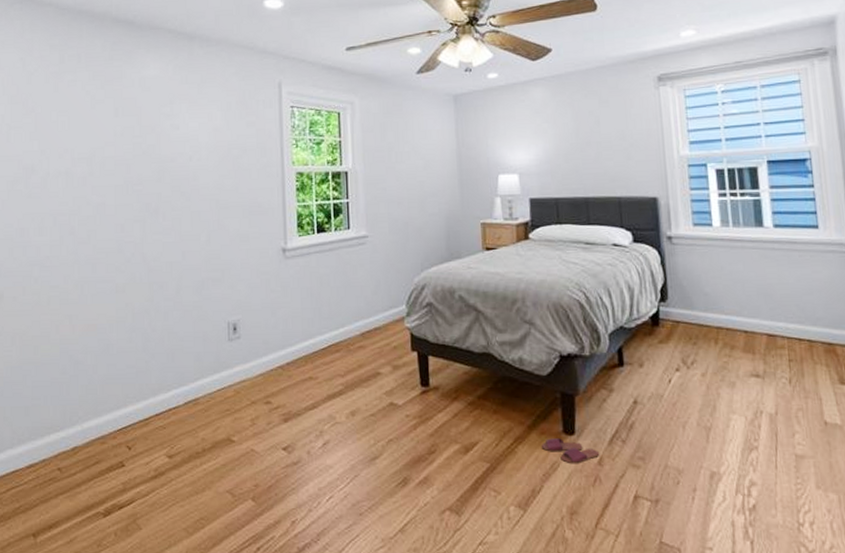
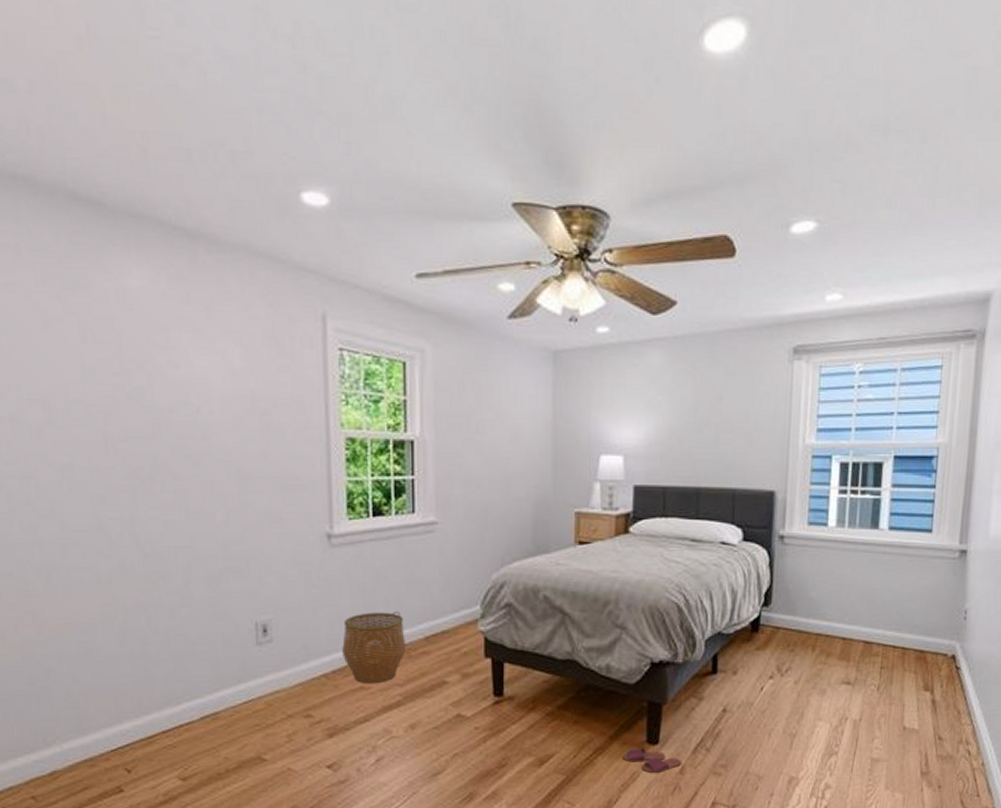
basket: none [294,310,346,375] -> present [342,610,407,684]

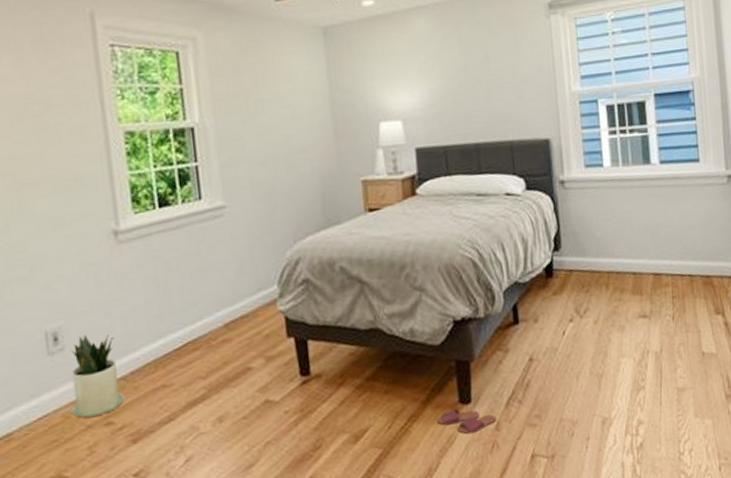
planter: none [274,630,325,709] -> present [71,335,125,419]
basket: present [342,610,407,684] -> none [138,300,207,381]

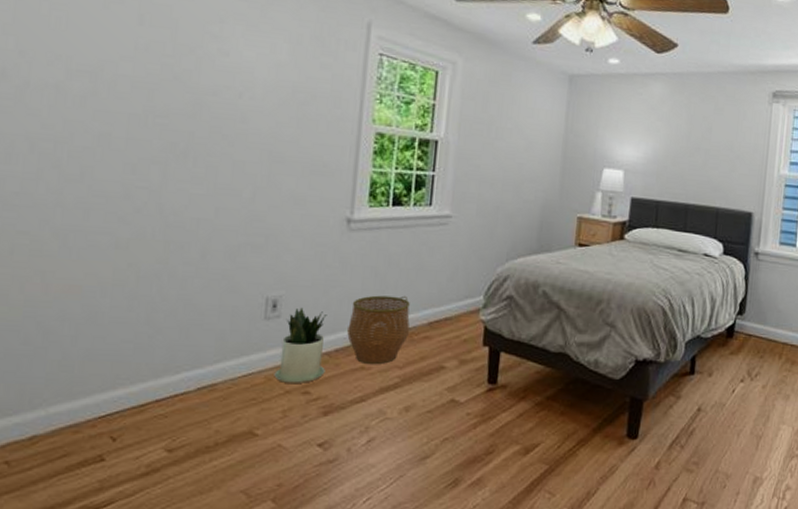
basket: none [138,300,207,381] -> present [347,295,410,365]
slippers: present [437,409,497,434] -> none [604,442,658,467]

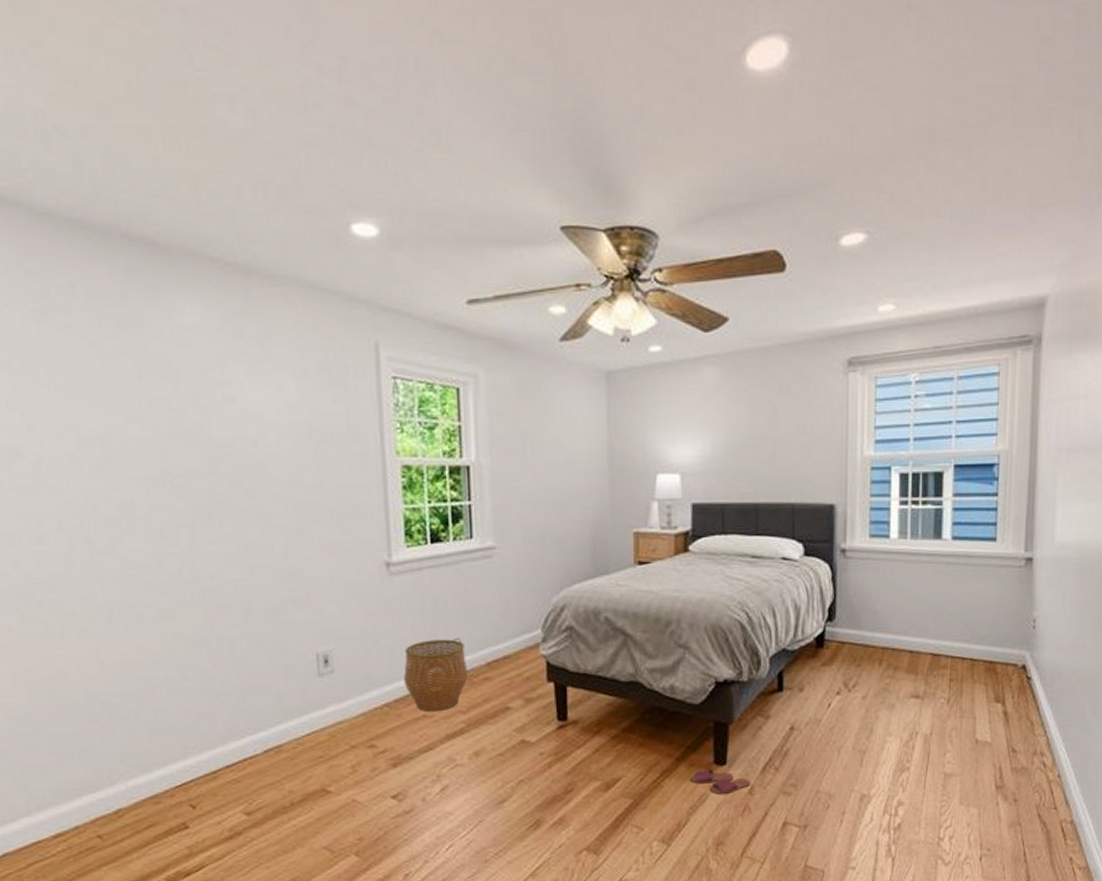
planter: present [274,307,326,384] -> none [337,660,388,739]
slippers: none [604,442,658,467] -> present [690,769,751,794]

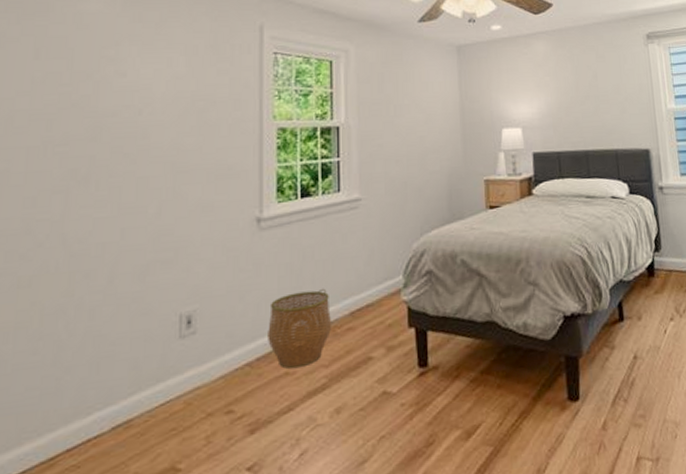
slippers: present [690,769,751,794] -> none [547,406,604,433]

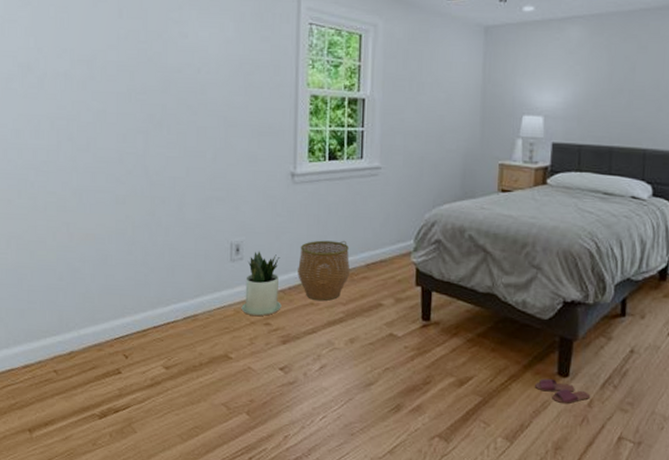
planter: none [194,319,248,406] -> present [241,251,282,317]
slippers: none [547,406,604,433] -> present [535,379,591,404]

